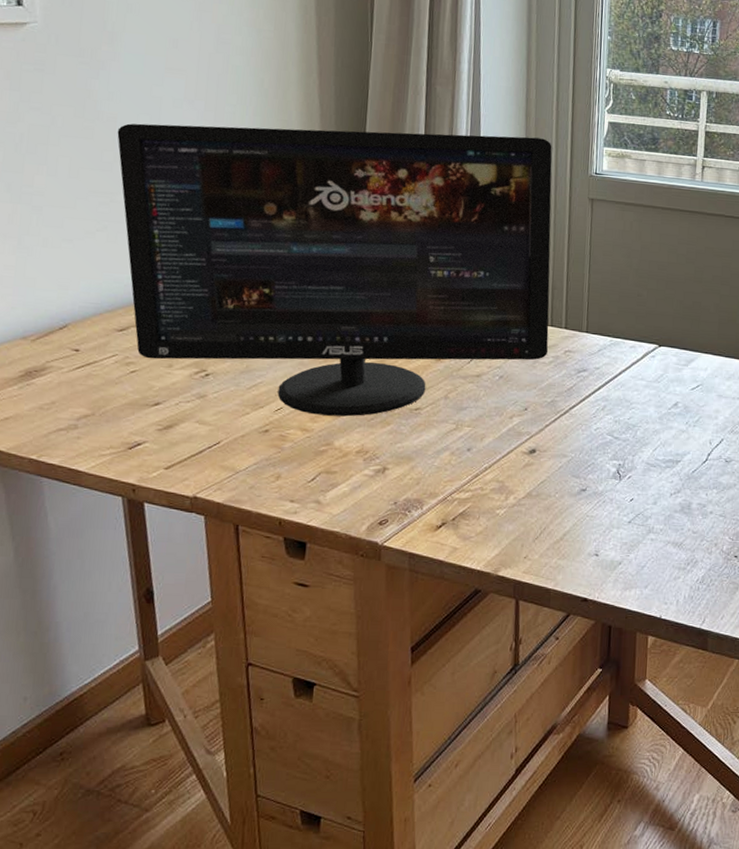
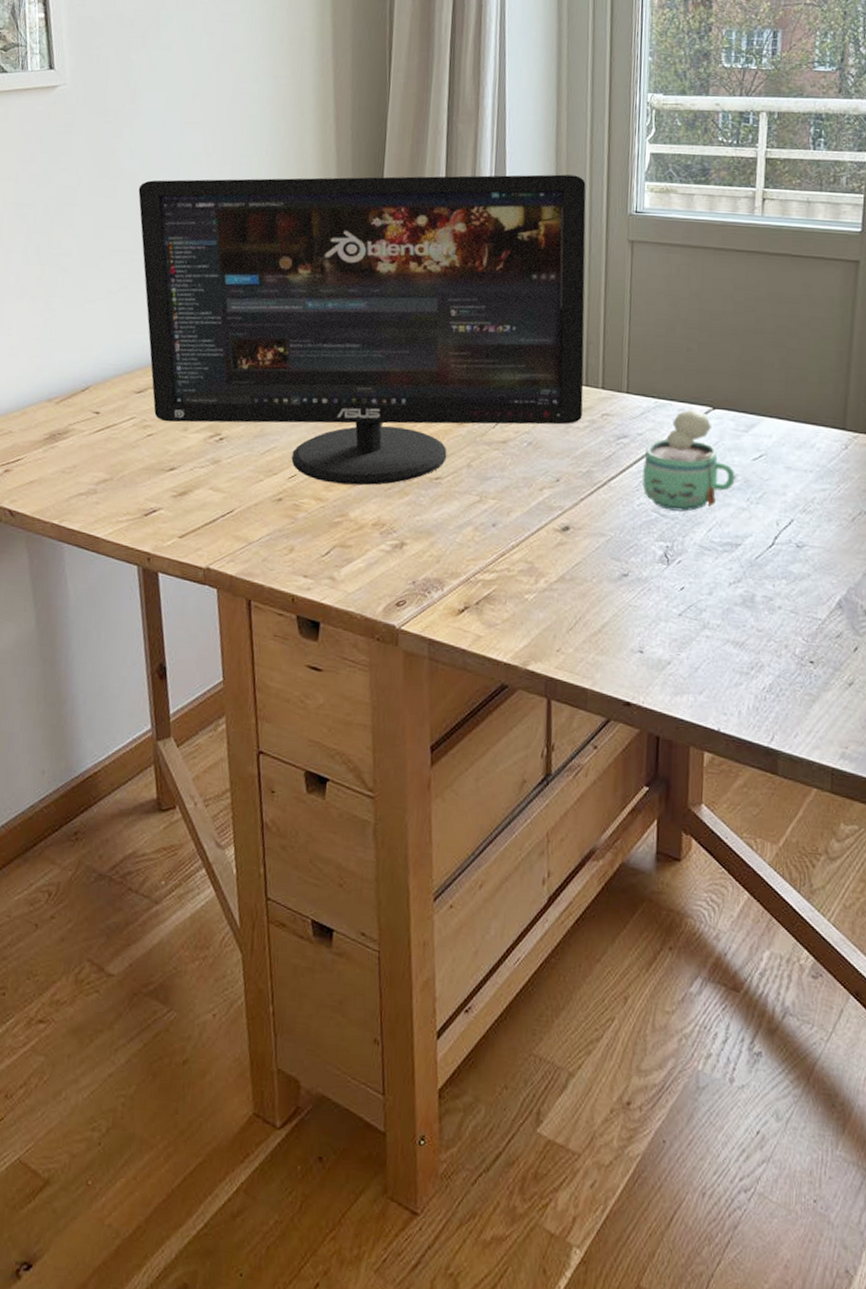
chocolate milk: none [599,346,677,434] -> present [642,409,735,512]

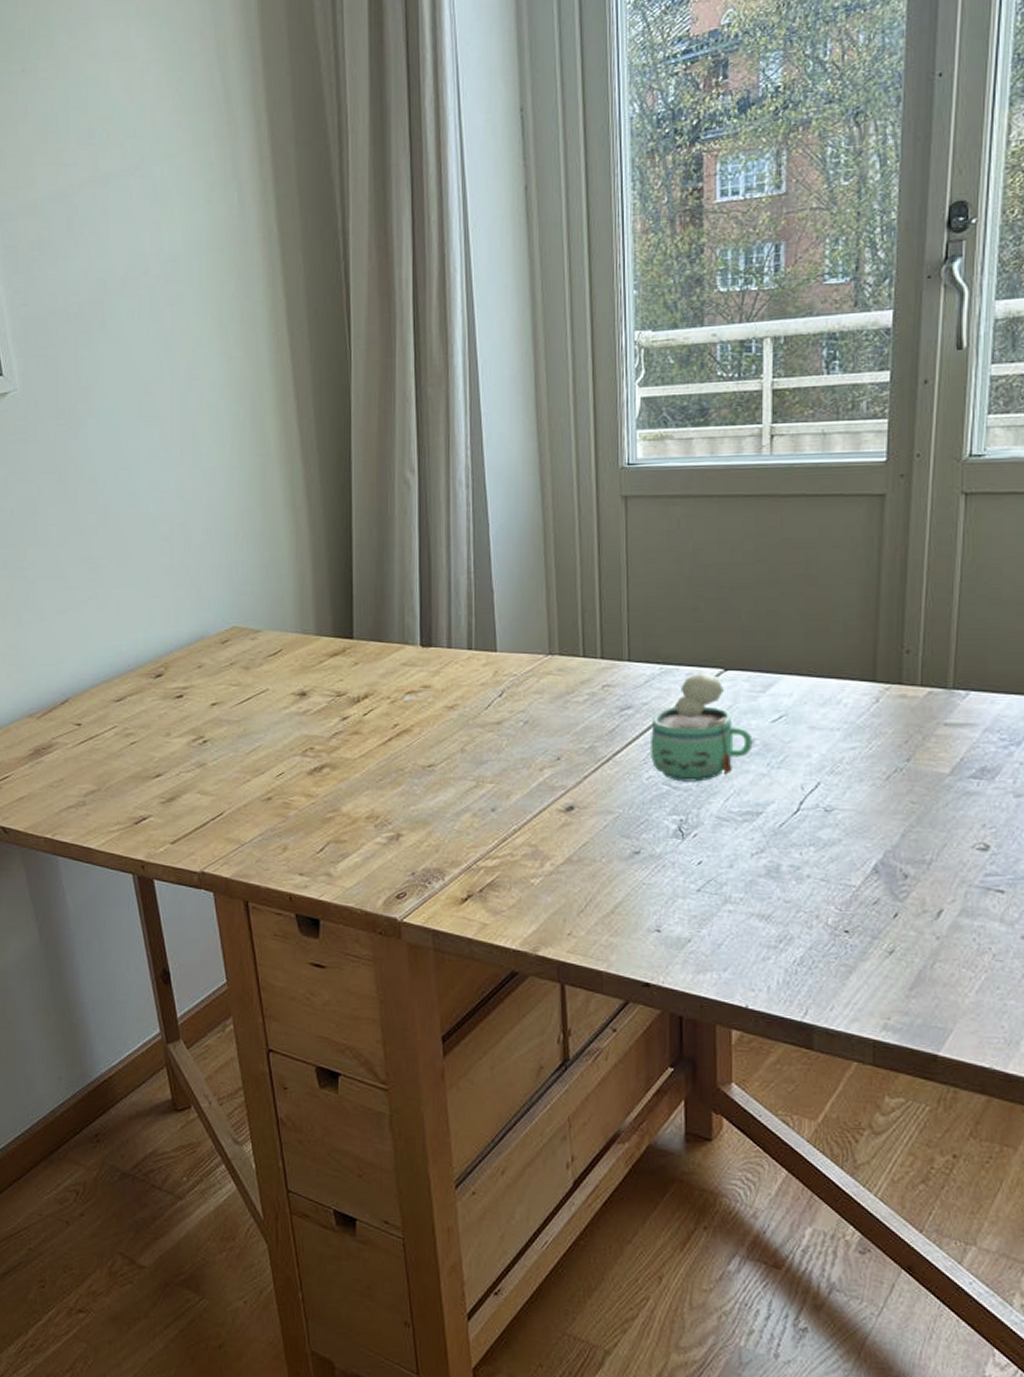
computer monitor: present [138,174,586,486] -> none [99,431,582,779]

